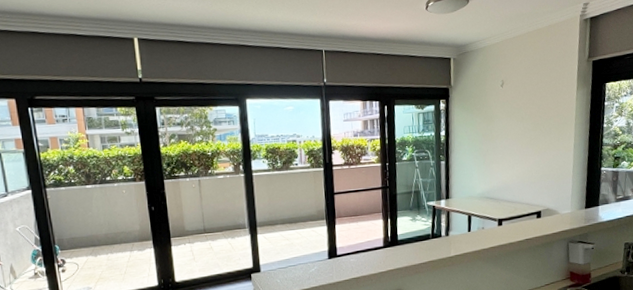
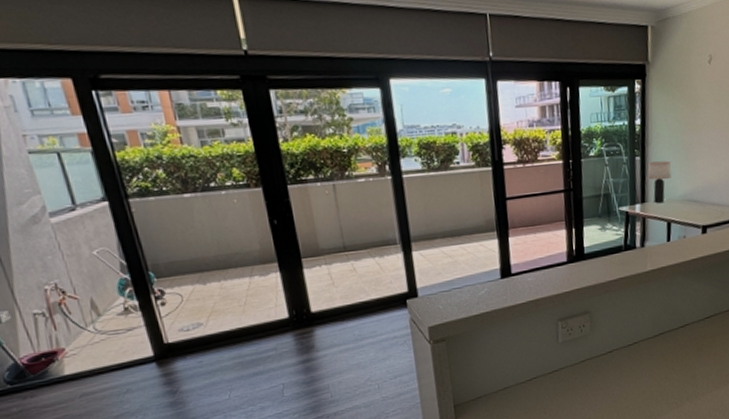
table lamp: none [451,164,471,200] -> present [647,160,672,204]

